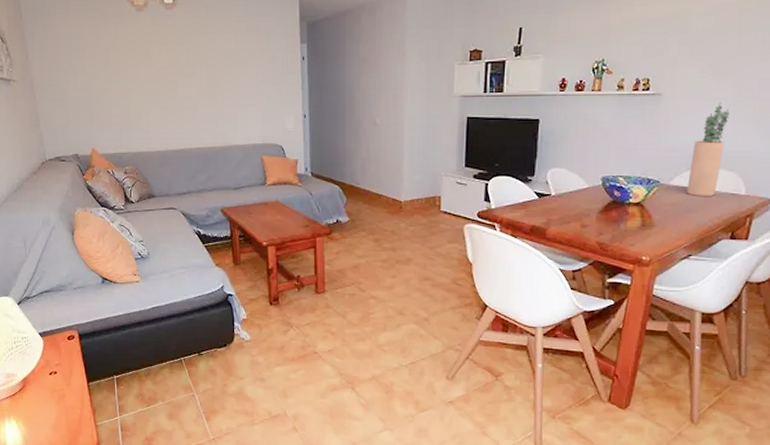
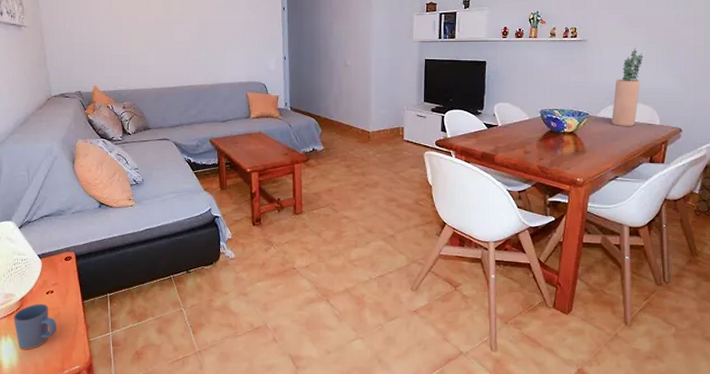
mug: none [16,384,63,433] -> present [14,303,57,350]

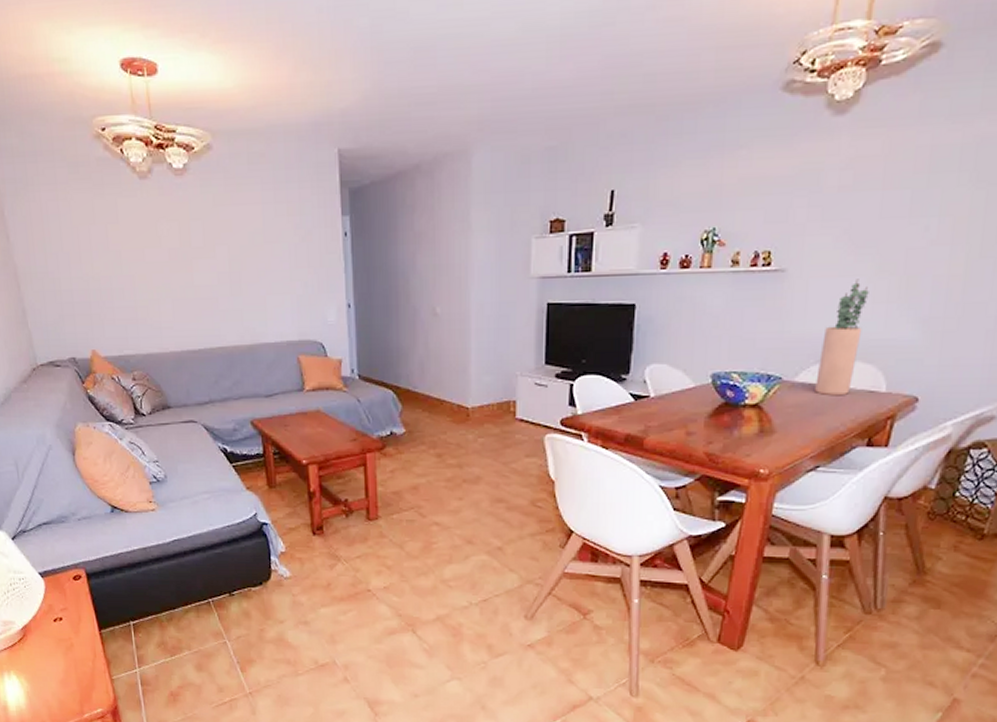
mug: present [14,303,57,350] -> none [16,633,71,689]

